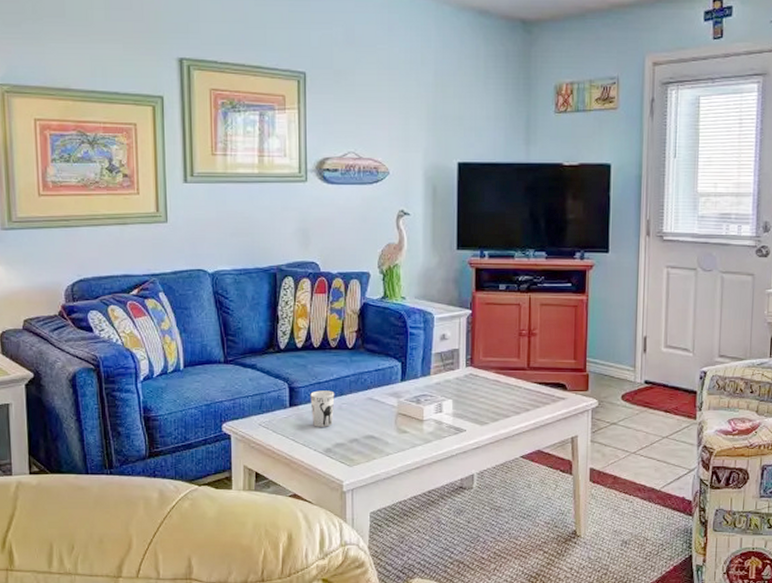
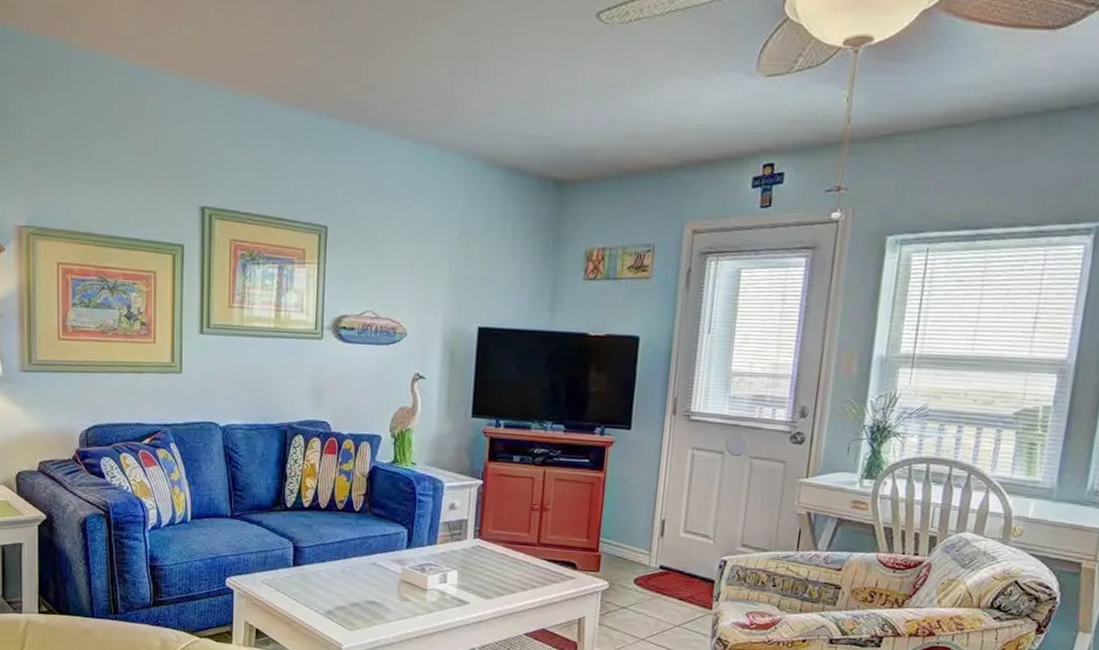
cup: present [310,390,335,427] -> none [314,551,339,589]

